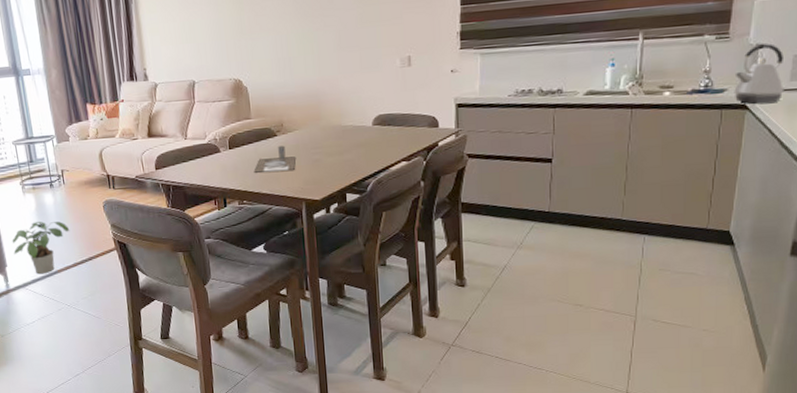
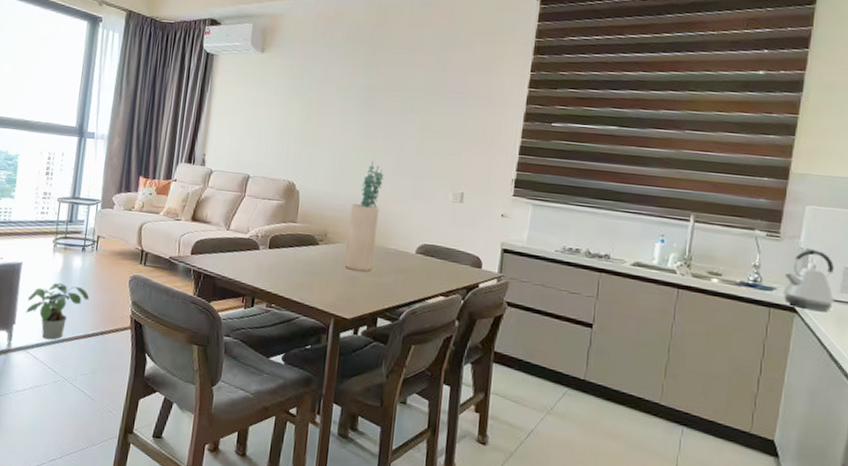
place setting: present [254,145,296,173] -> none [288,255,333,283]
vase: none [301,42,333,154] -> present [344,161,384,272]

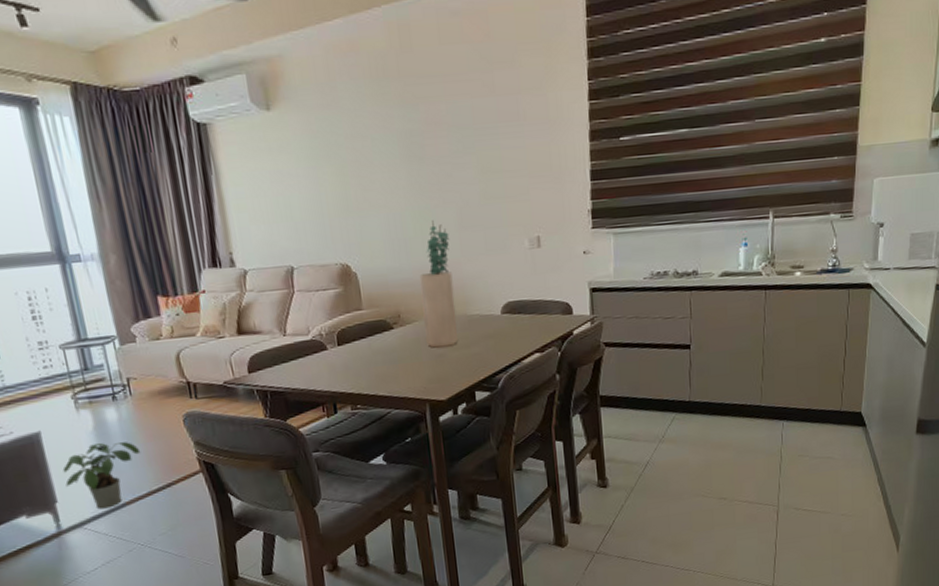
kettle: present [783,250,835,312] -> none [859,222,904,283]

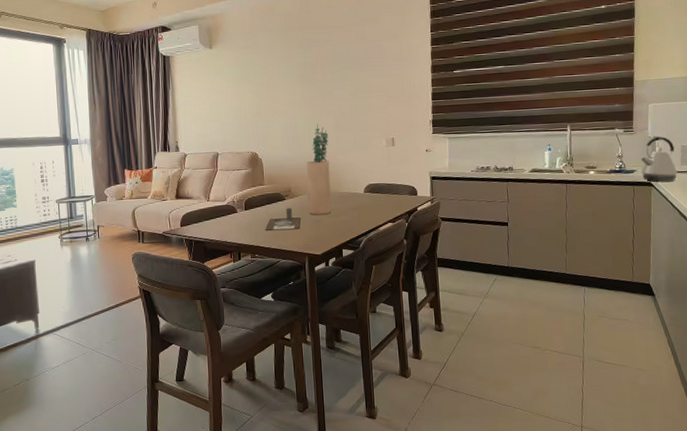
potted plant: present [62,442,141,509] -> none [46,271,100,320]
place setting: none [368,339,417,372] -> present [265,208,301,231]
kettle: none [859,222,904,283] -> present [640,137,678,183]

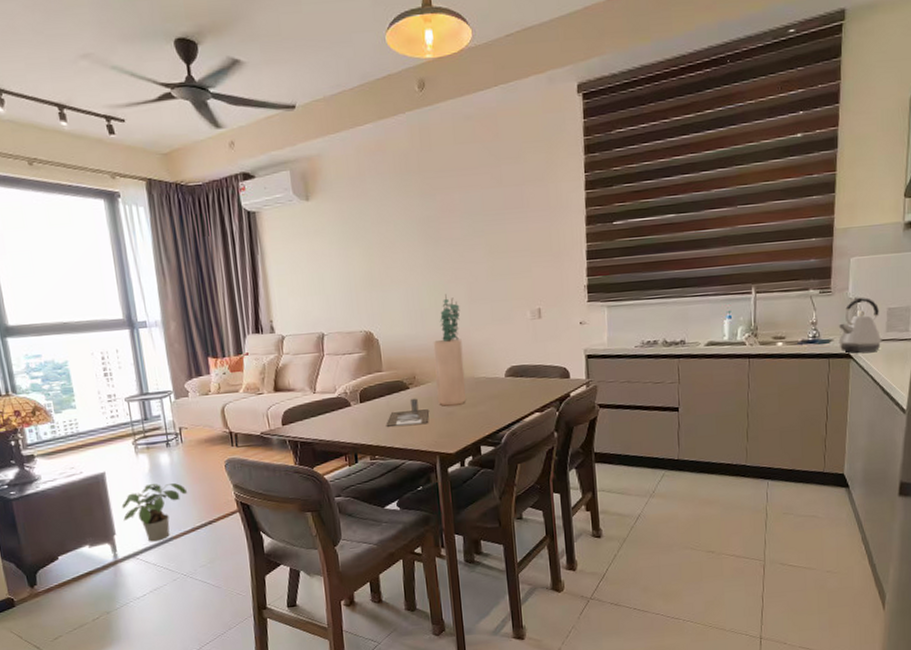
potted plant: none [46,271,100,320] -> present [121,483,188,542]

